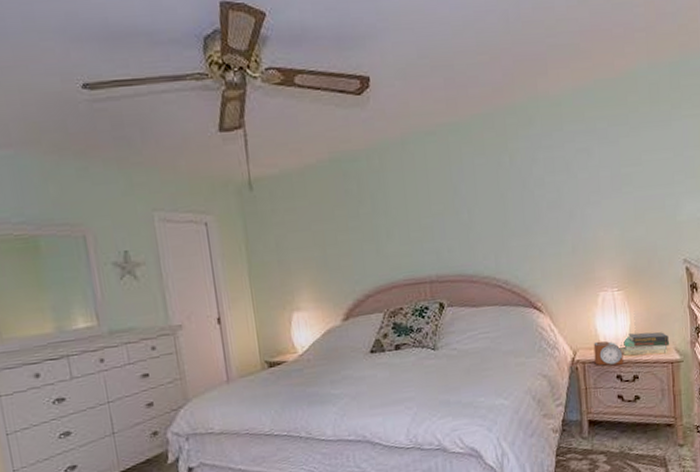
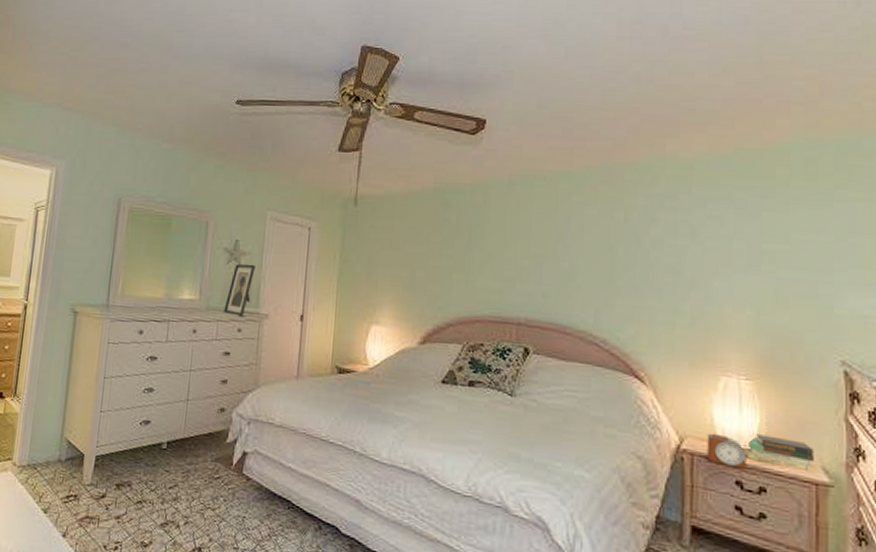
picture frame: none [129,274,159,334] -> present [224,264,255,316]

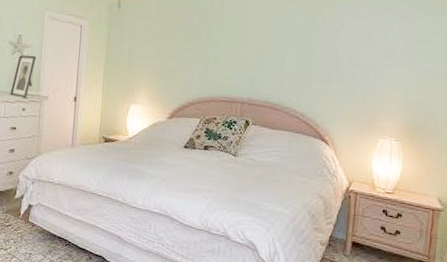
alarm clock: present [707,433,747,471] -> none [365,178,392,203]
books: present [741,434,814,471] -> none [388,178,434,201]

